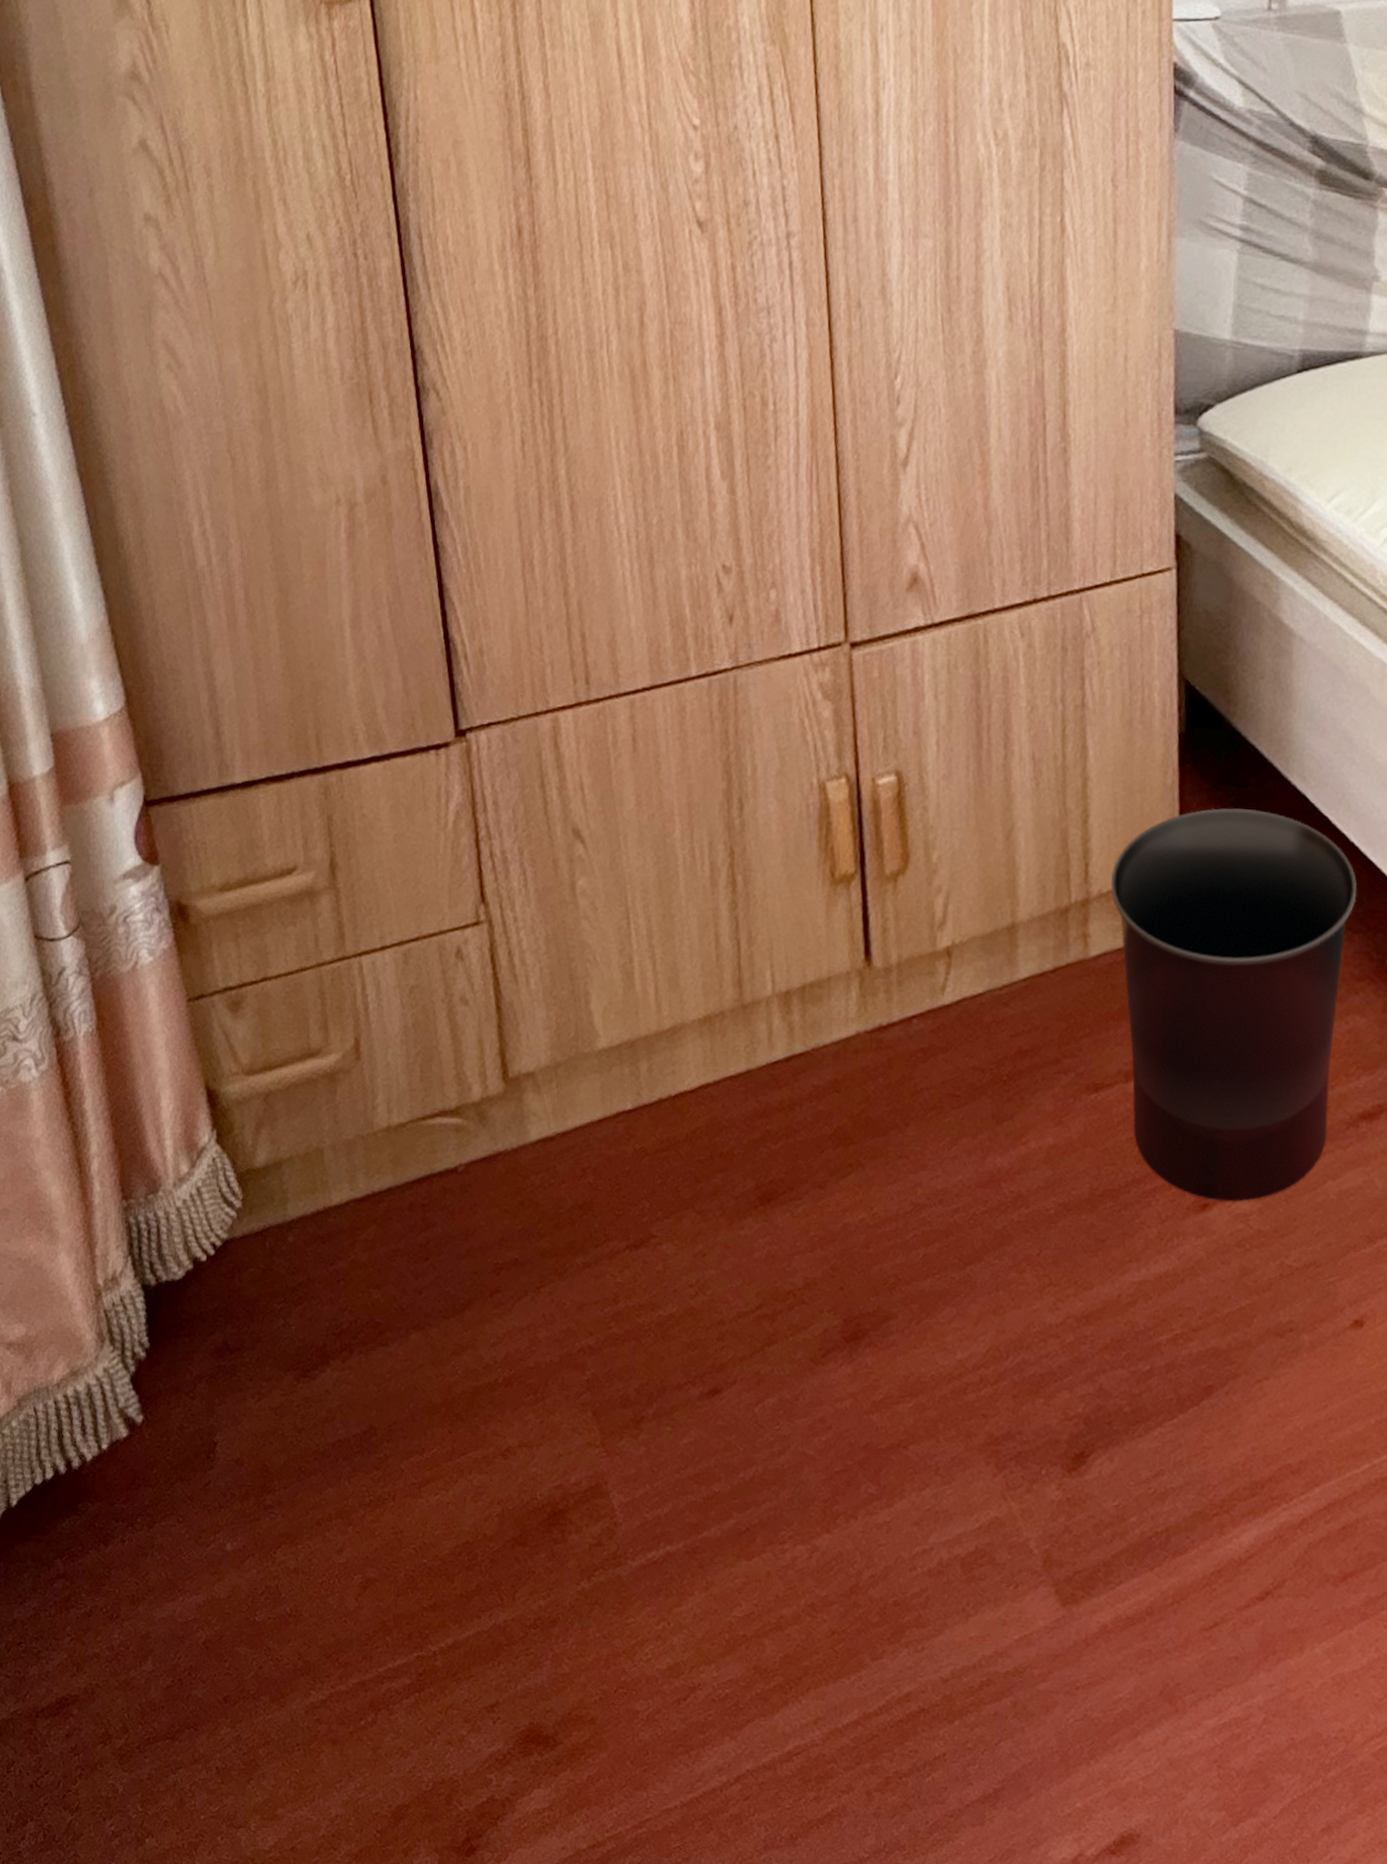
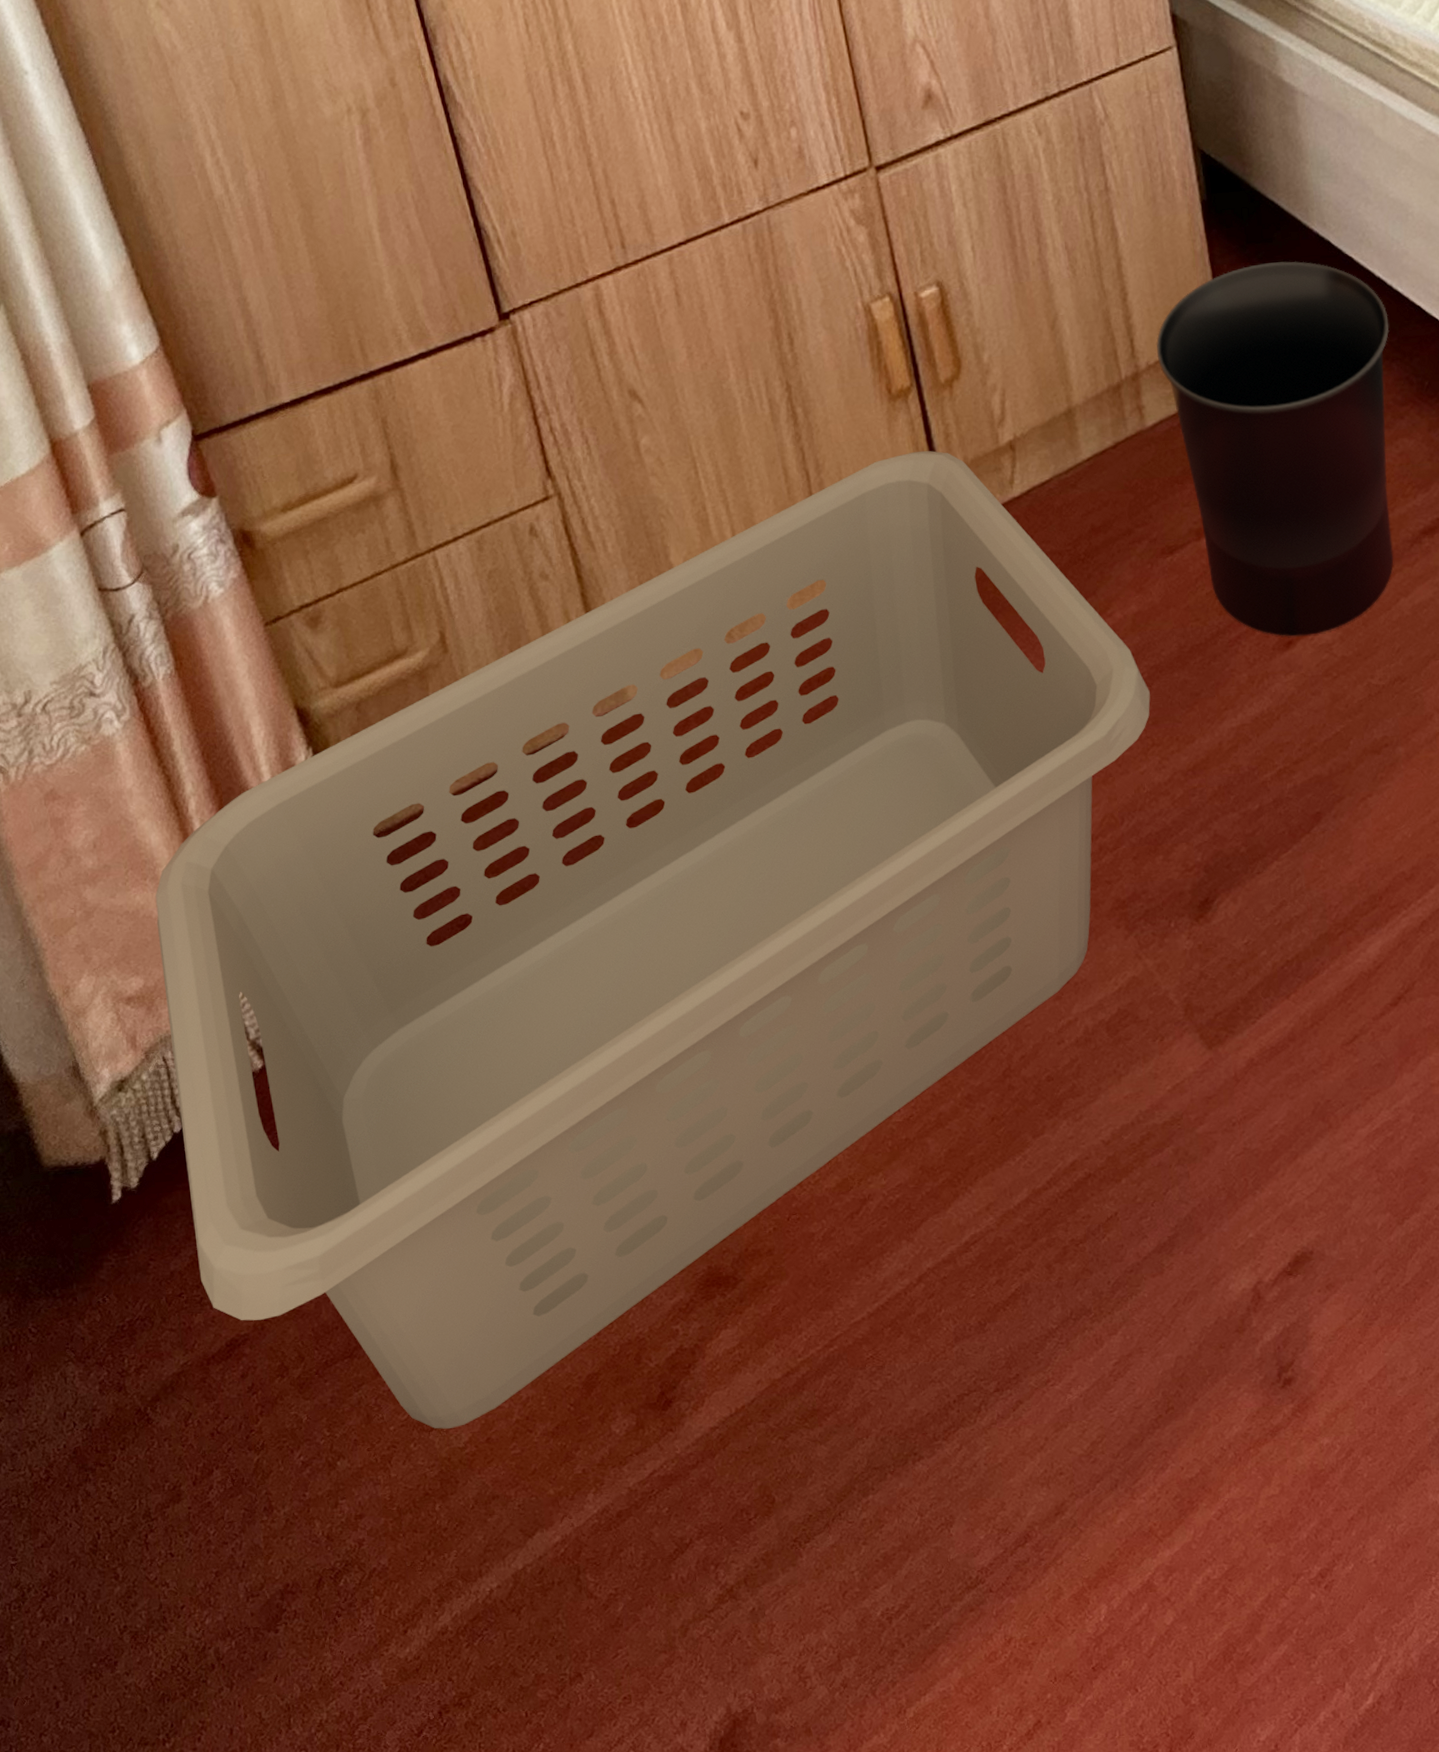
laundry basket: none [40,940,1054,1830] -> present [155,450,1150,1429]

